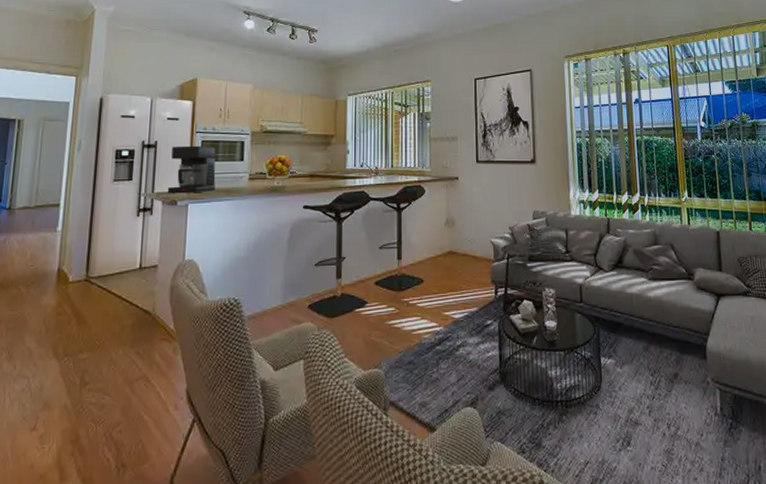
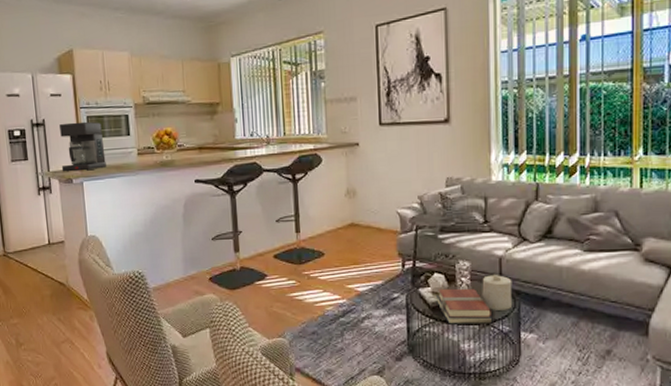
books: none [526,315,576,351] -> present [436,288,493,324]
candle: none [565,300,593,337] -> present [482,274,513,312]

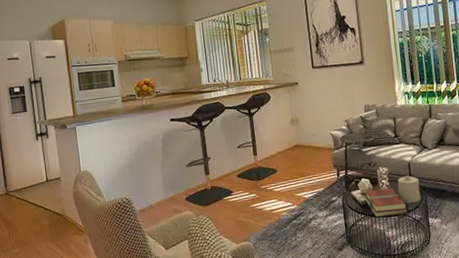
coffee maker: present [59,121,106,172] -> none [54,77,96,120]

